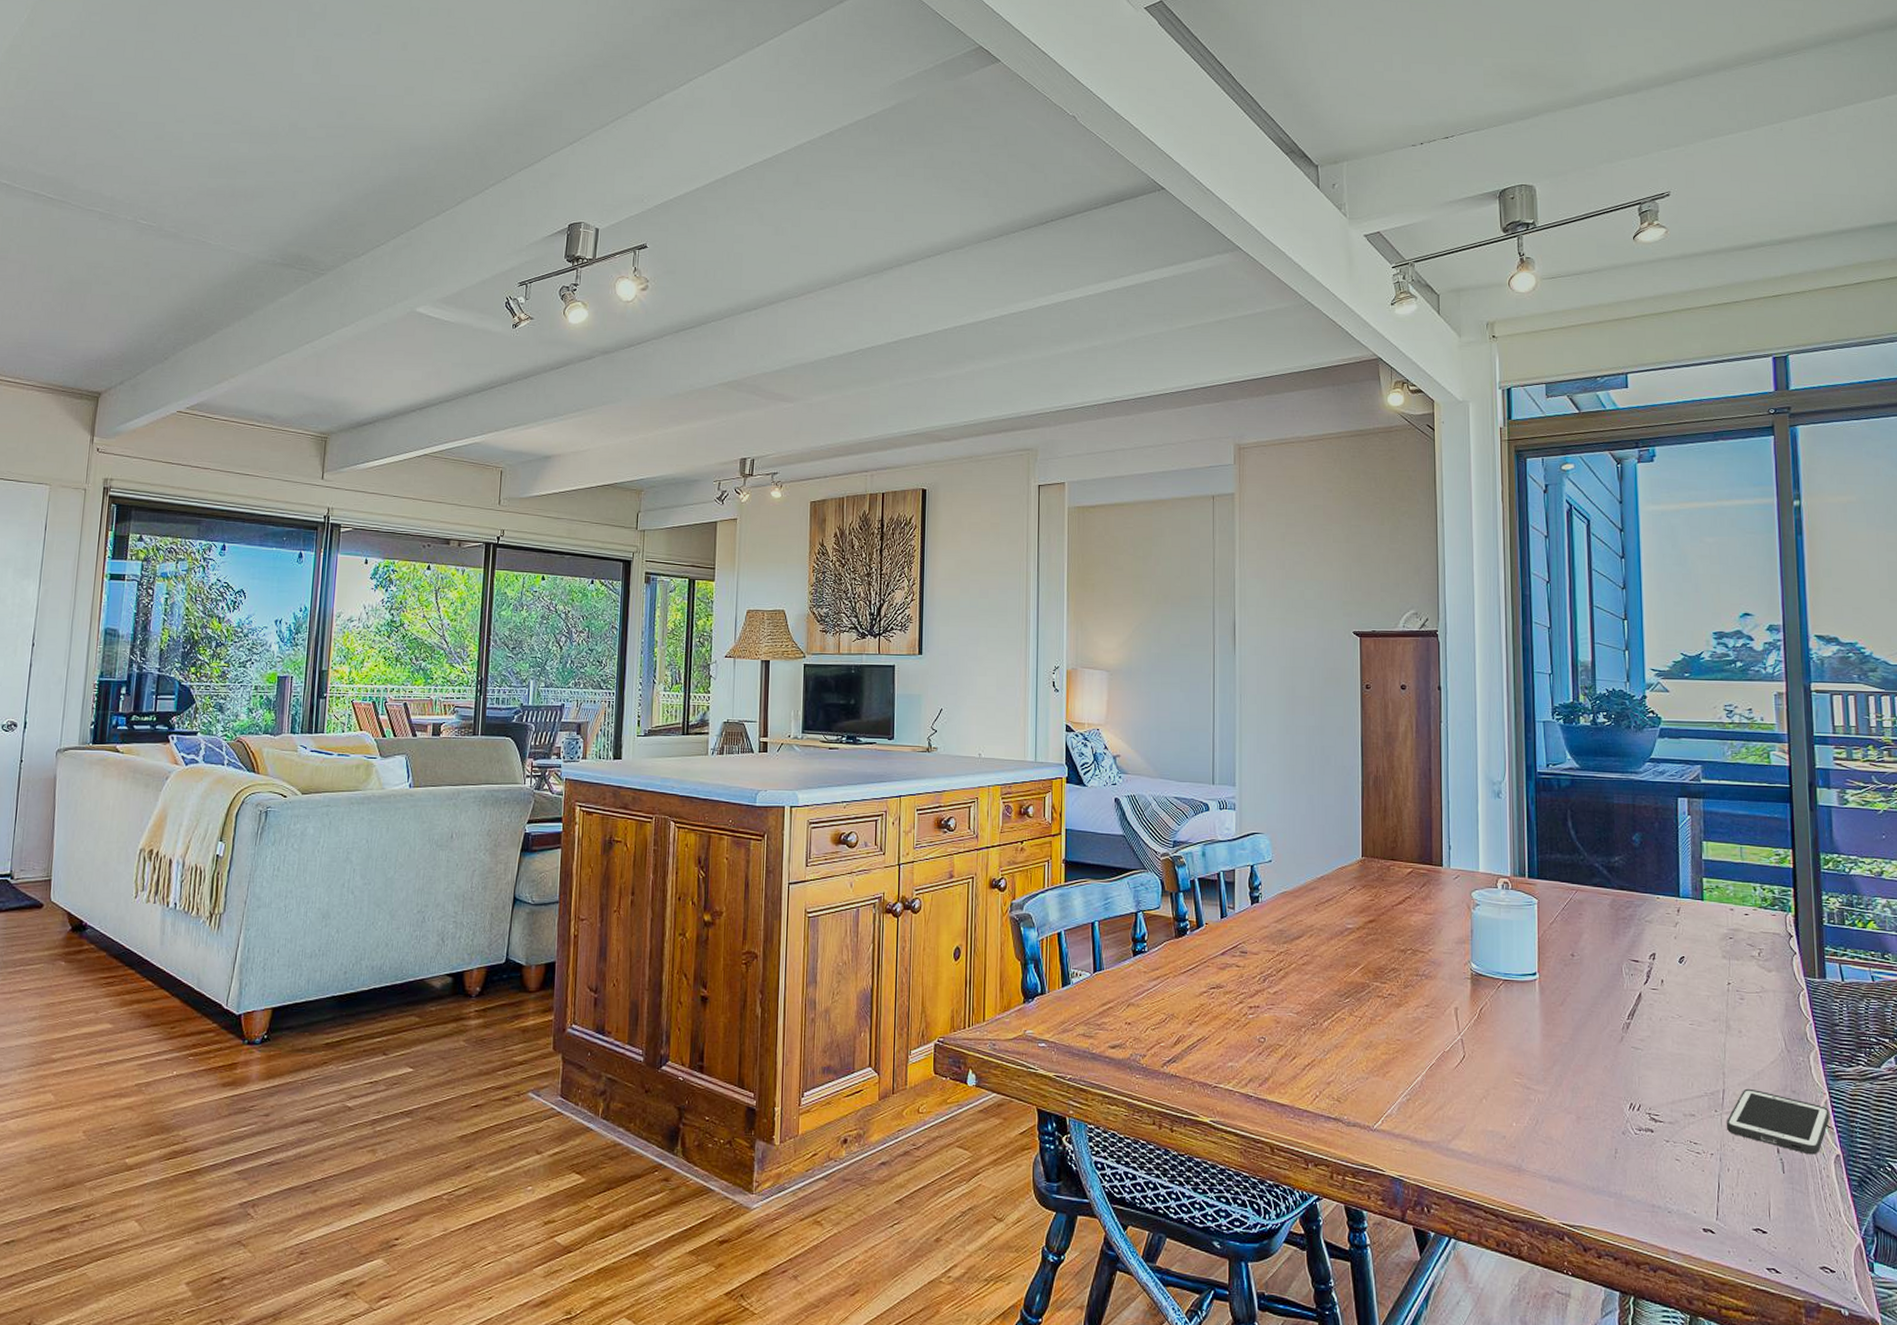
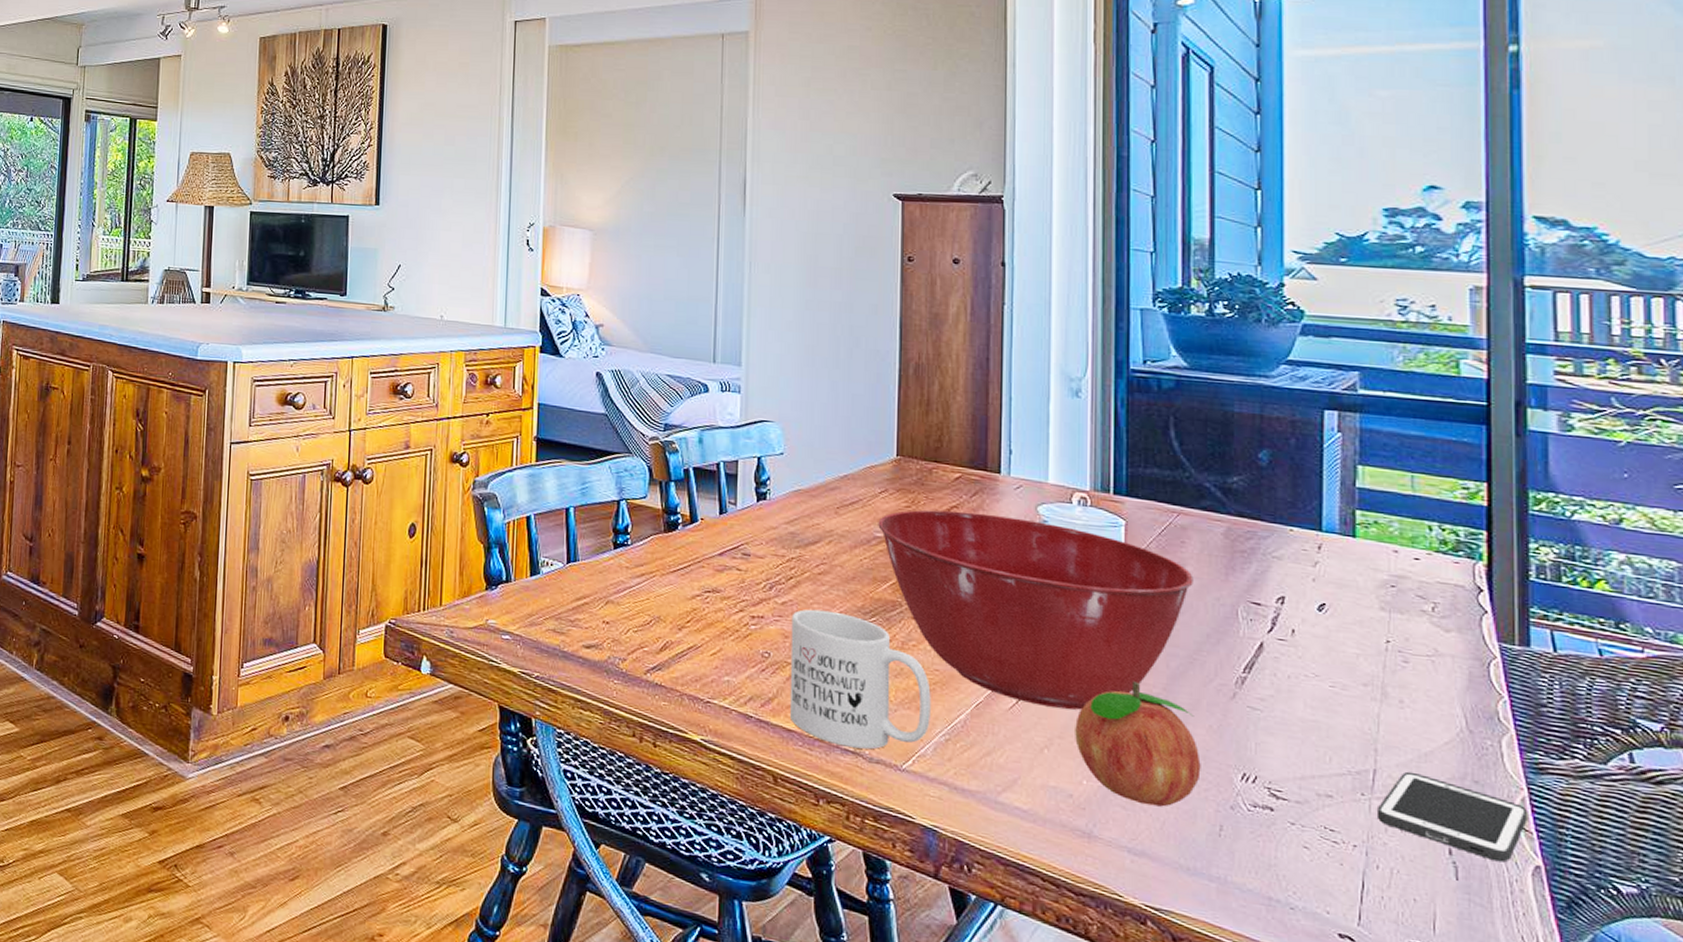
mug: none [1282,996,1395,1115] -> present [789,609,931,750]
mixing bowl: none [1349,901,1589,1063] -> present [878,510,1193,710]
fruit: none [1506,1034,1600,1139] -> present [1075,681,1201,807]

